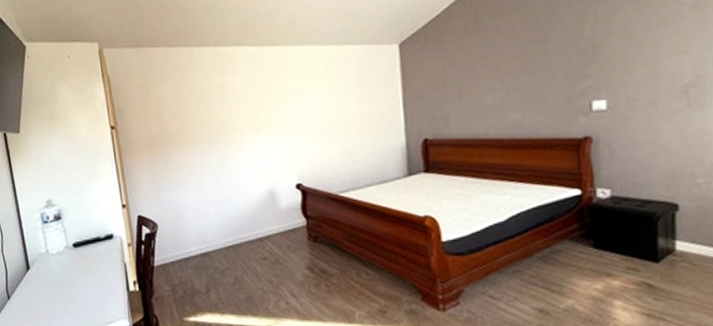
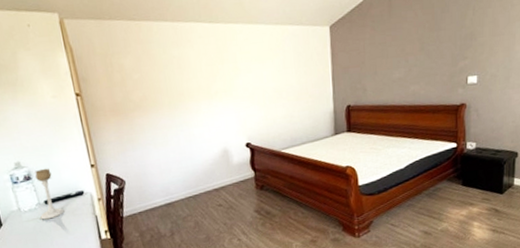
candle holder: none [65,207,92,265] -> present [35,168,65,220]

